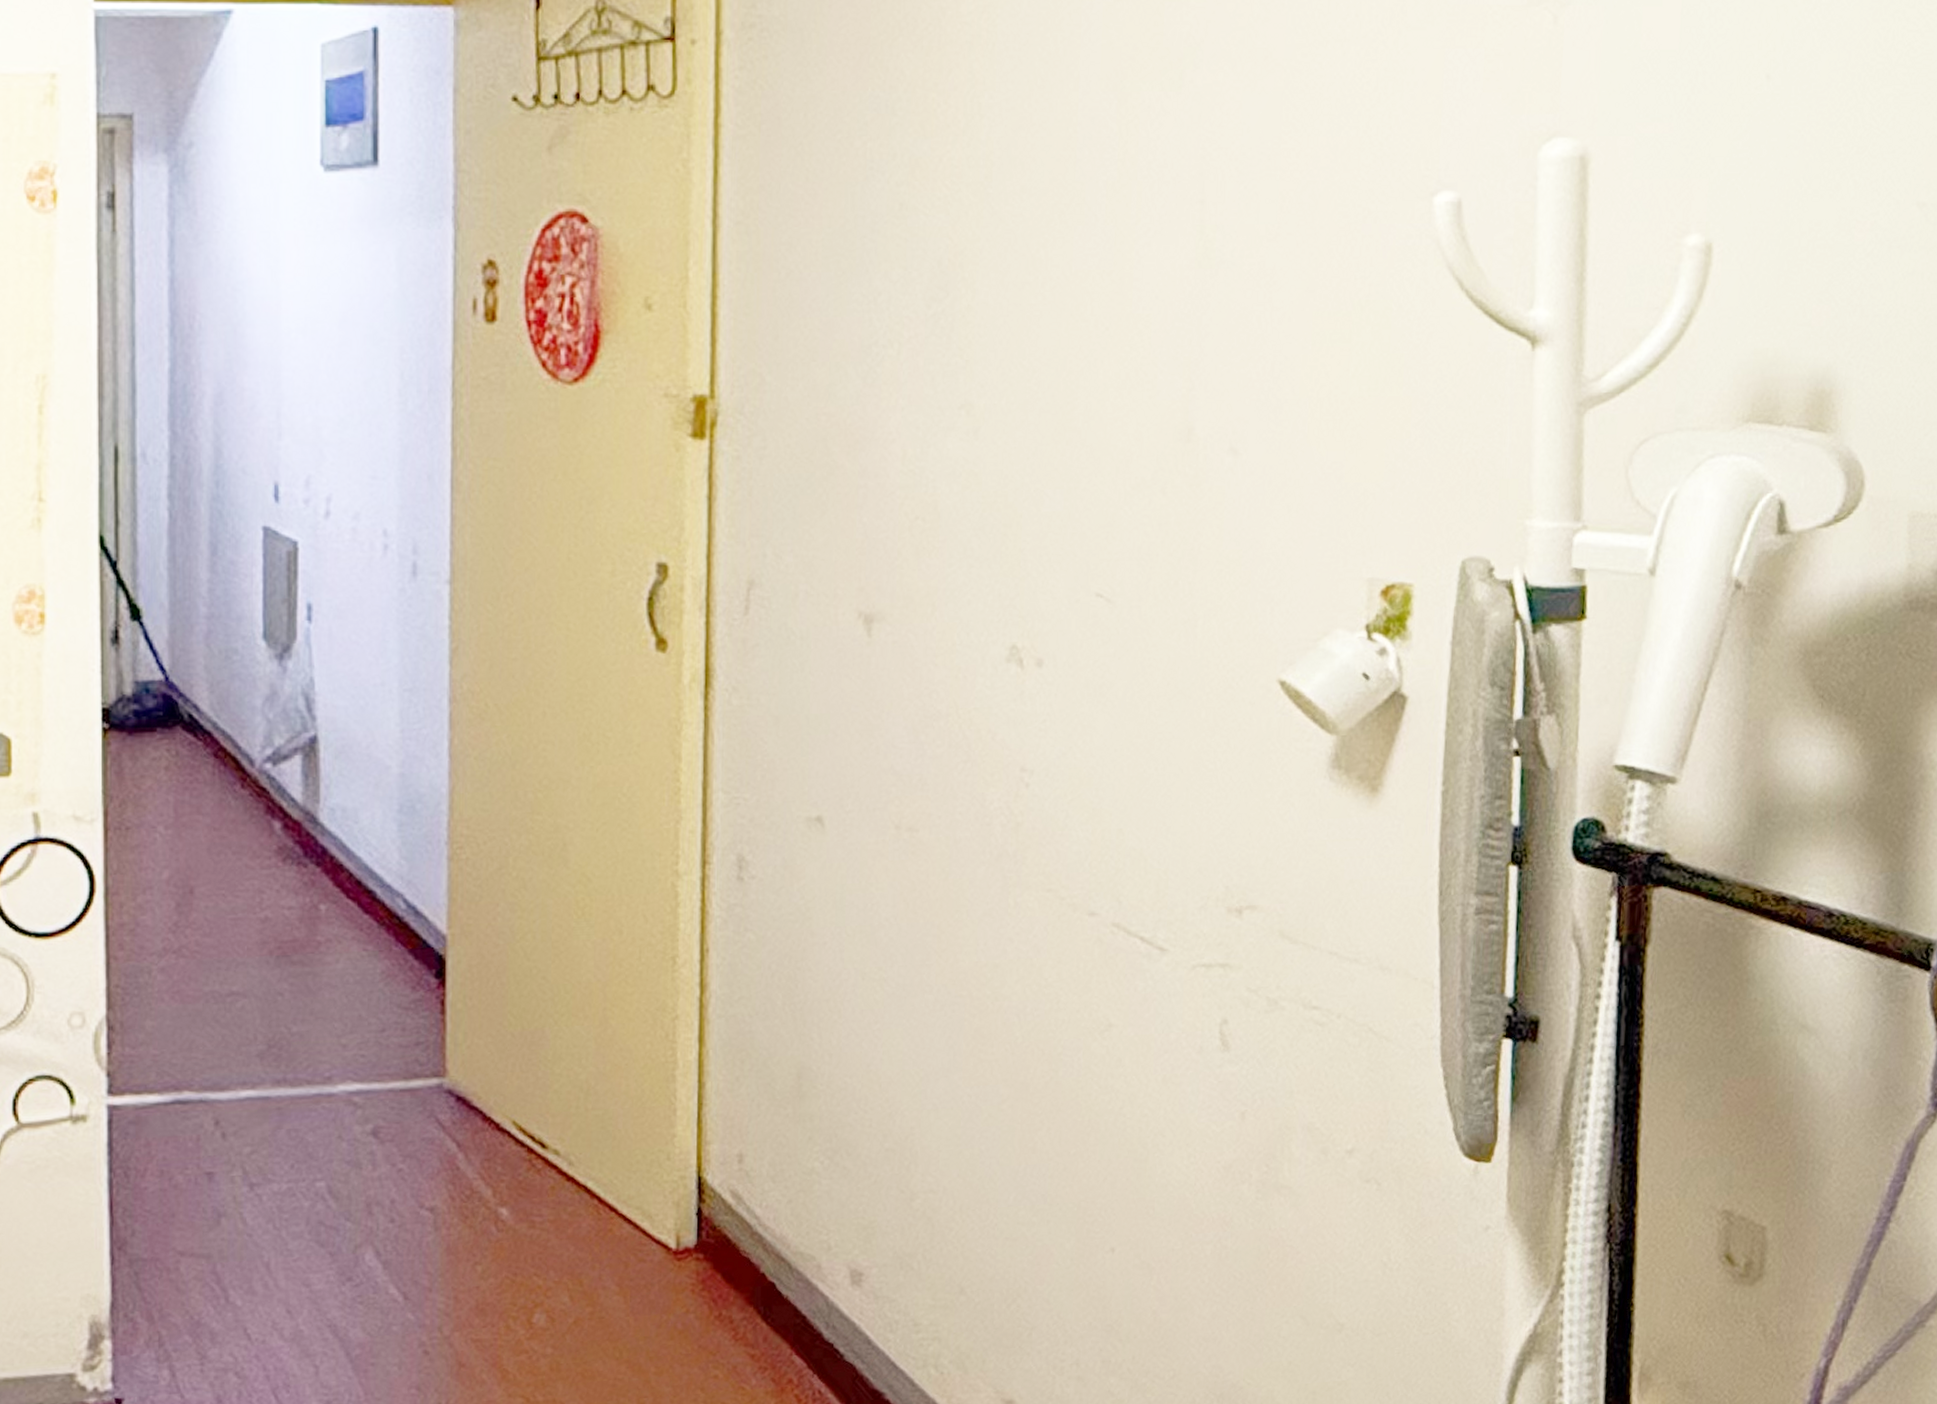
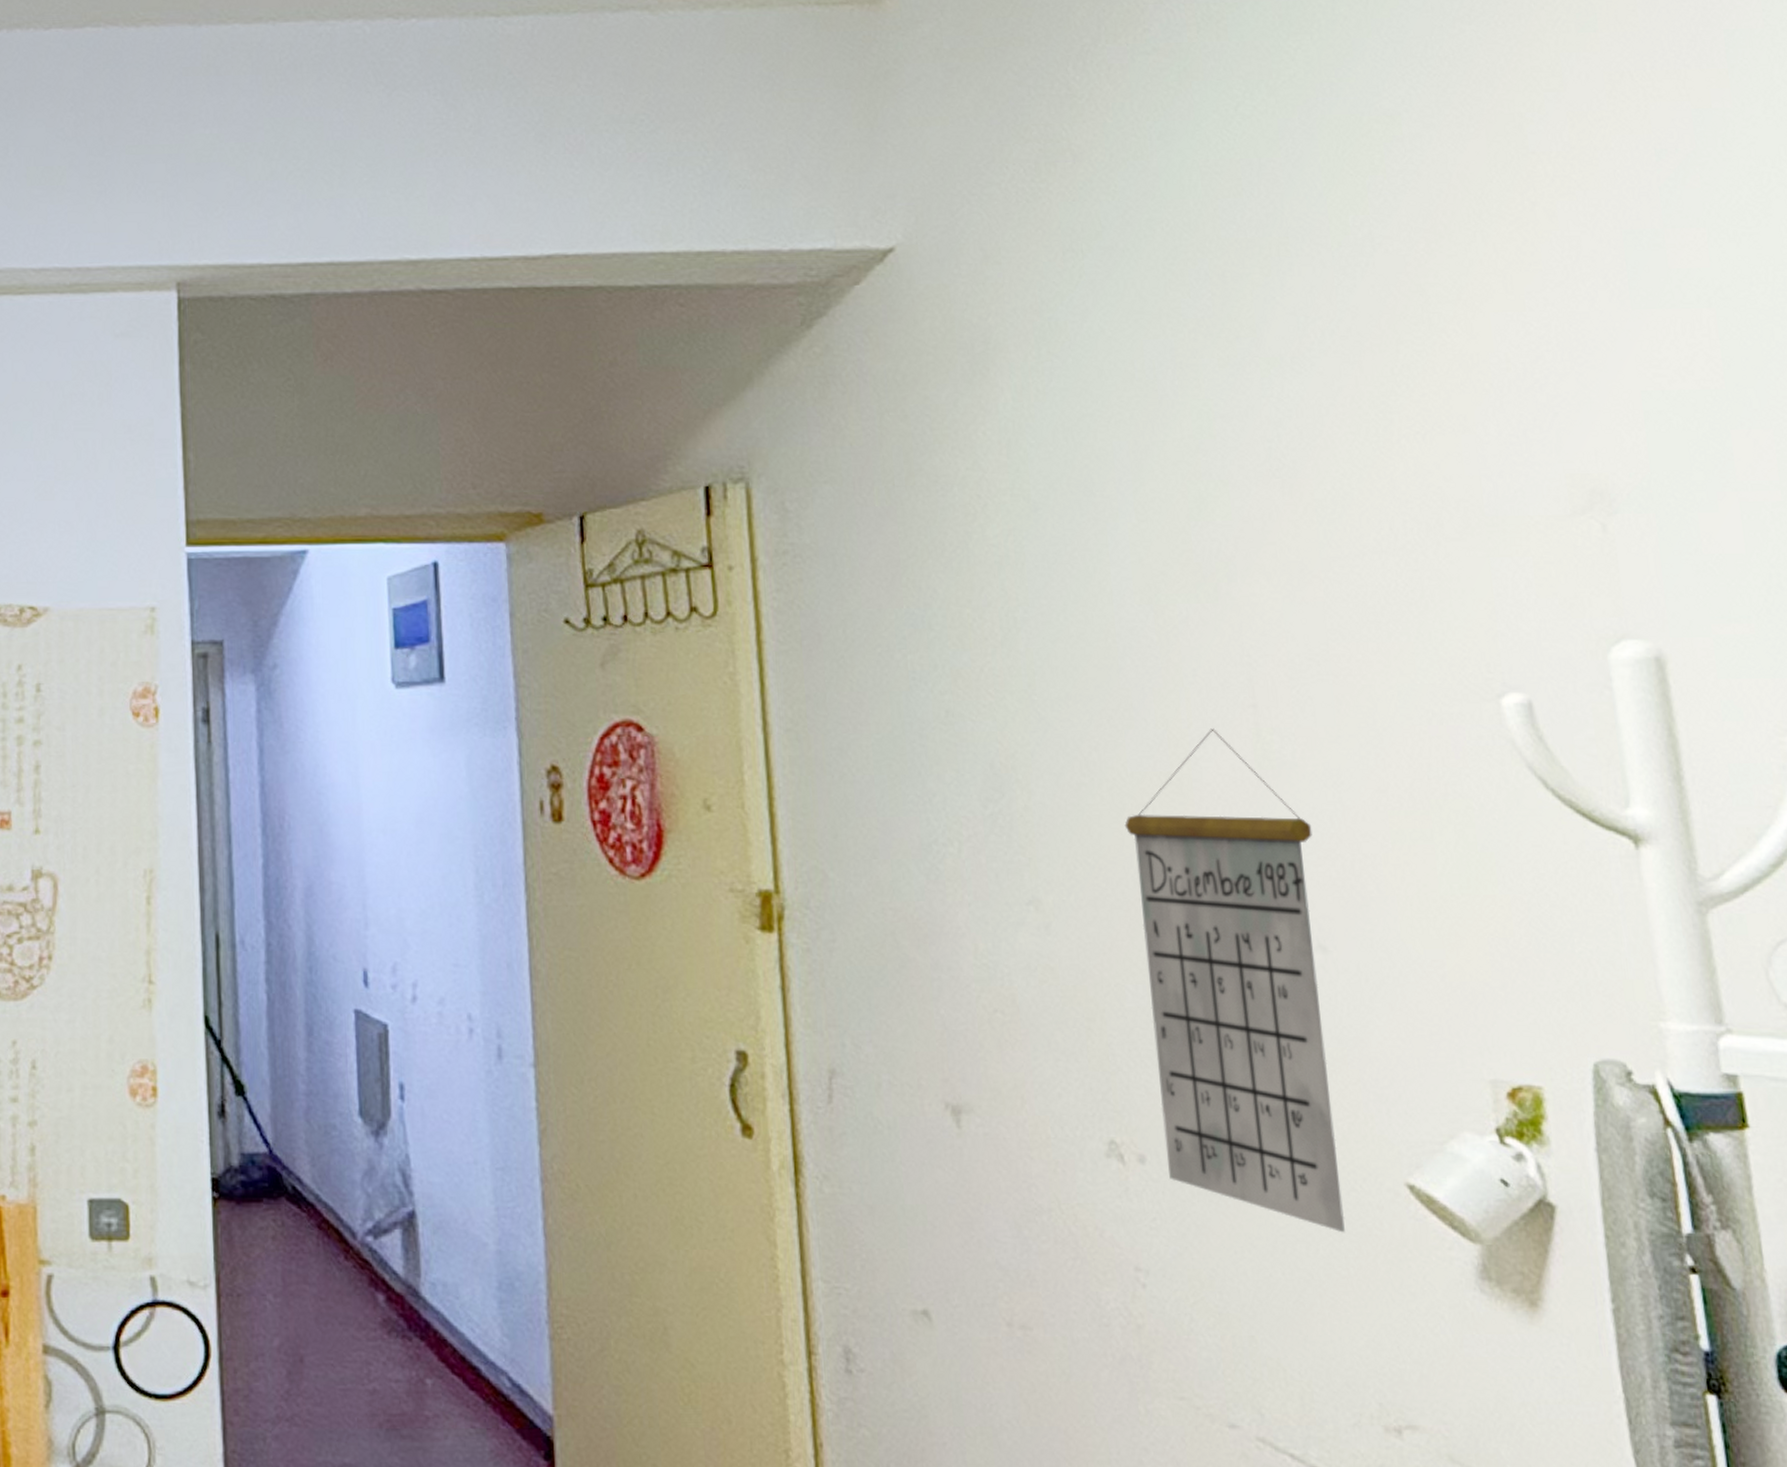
calendar: none [1062,225,1240,729] -> present [1124,728,1345,1233]

